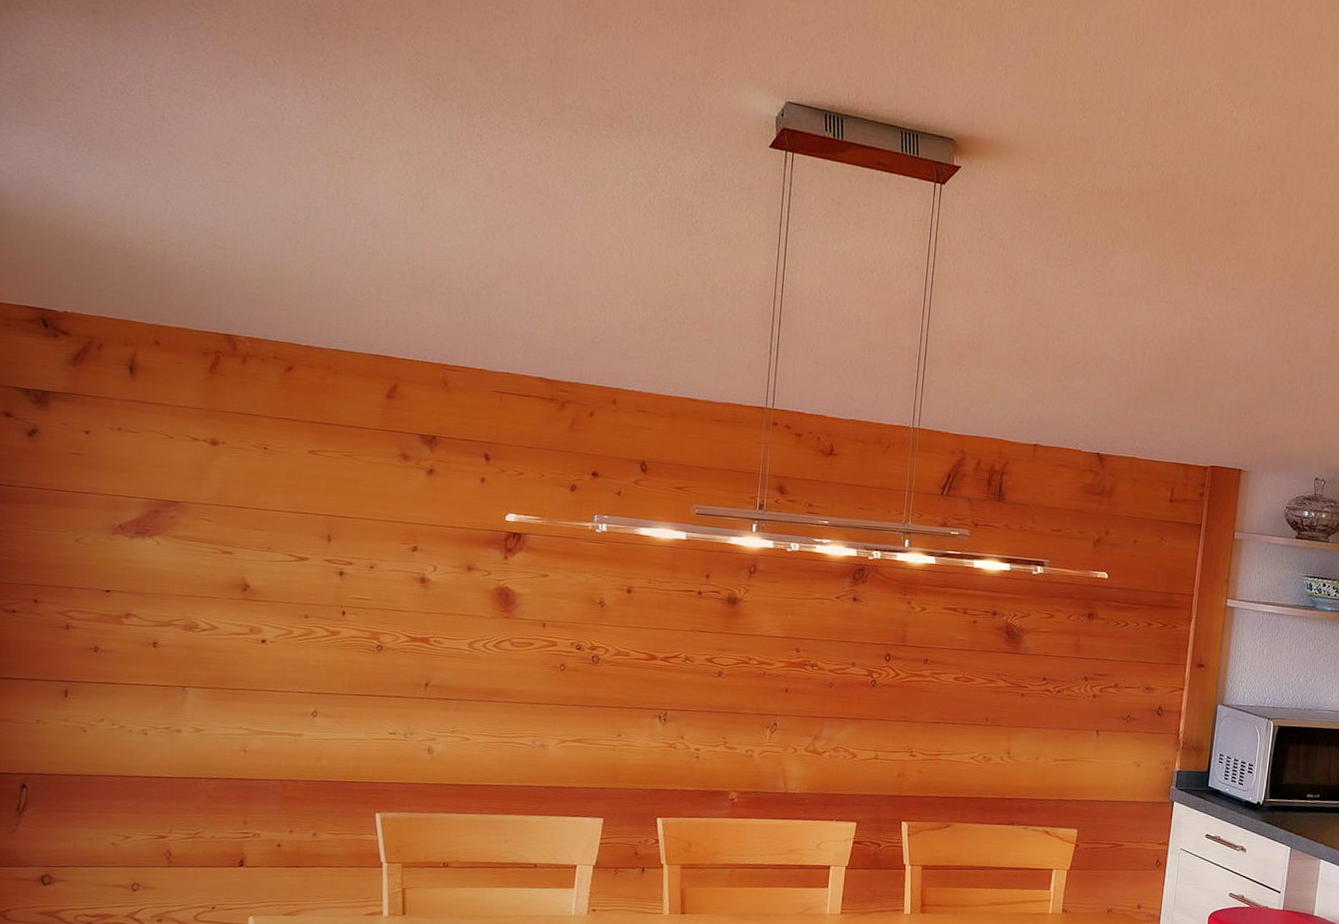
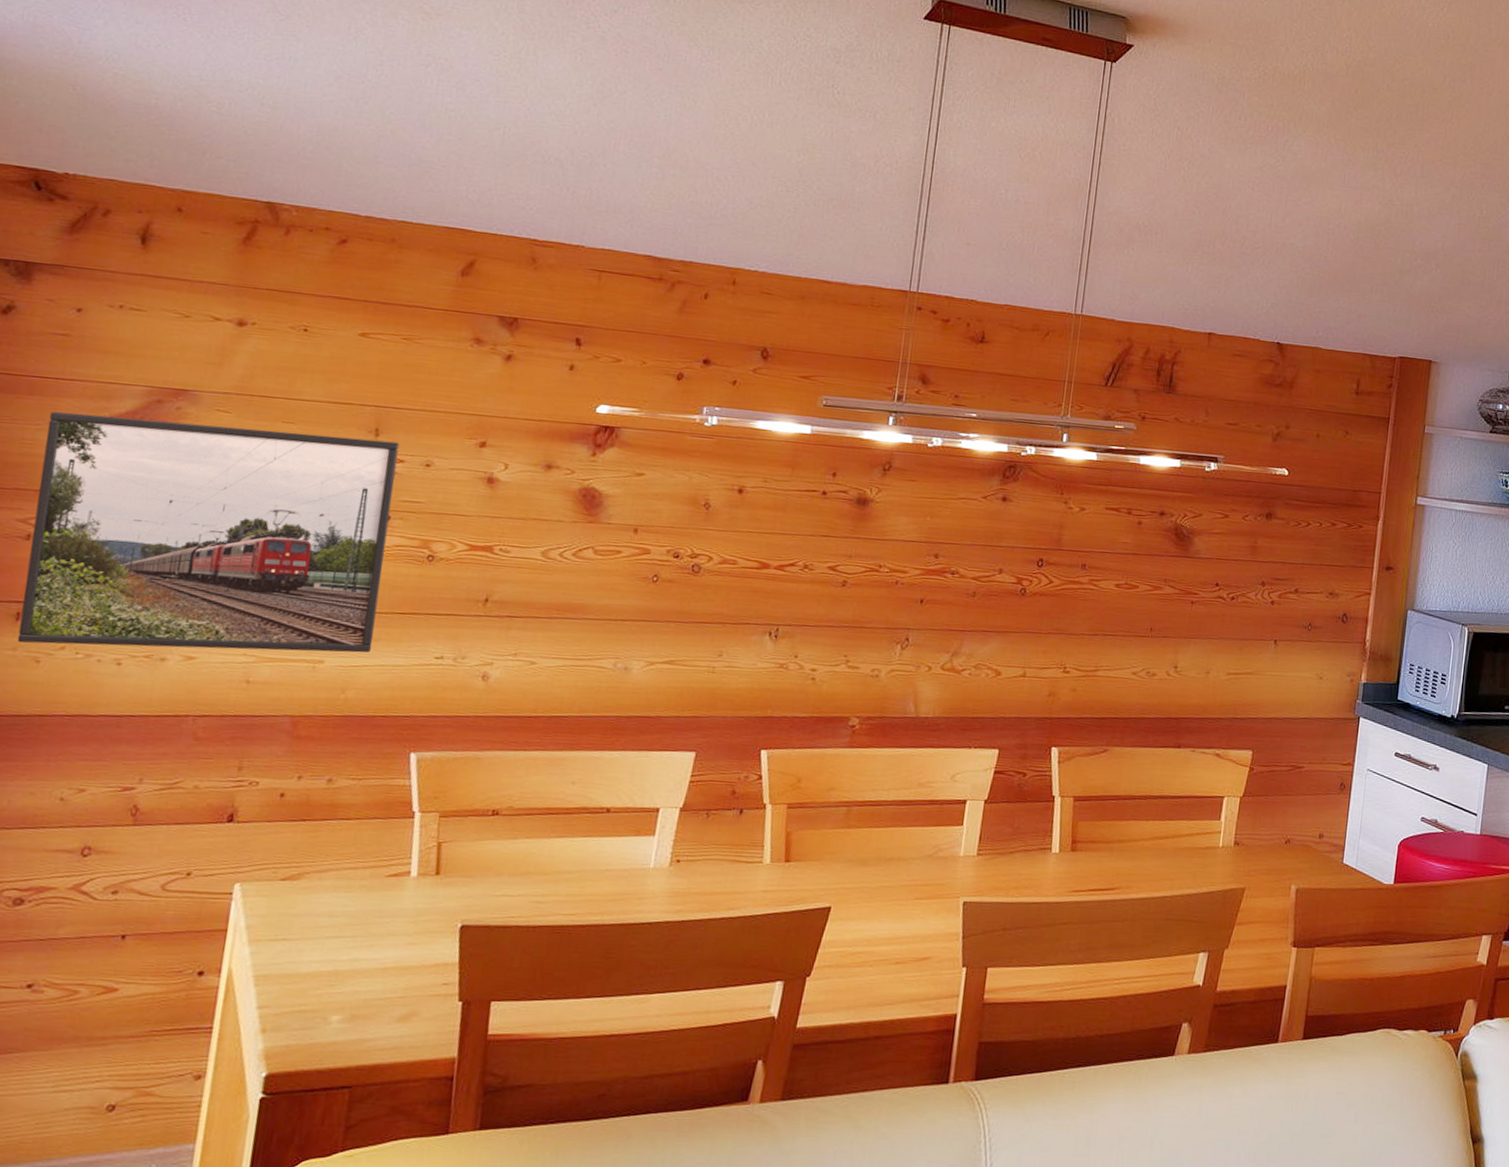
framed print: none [67,520,348,728] -> present [17,411,400,653]

